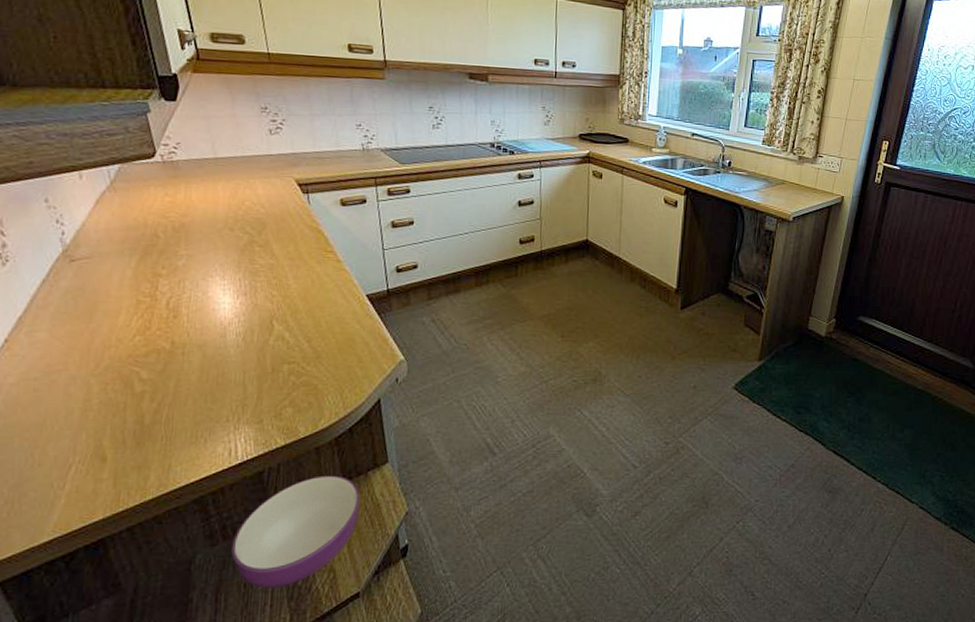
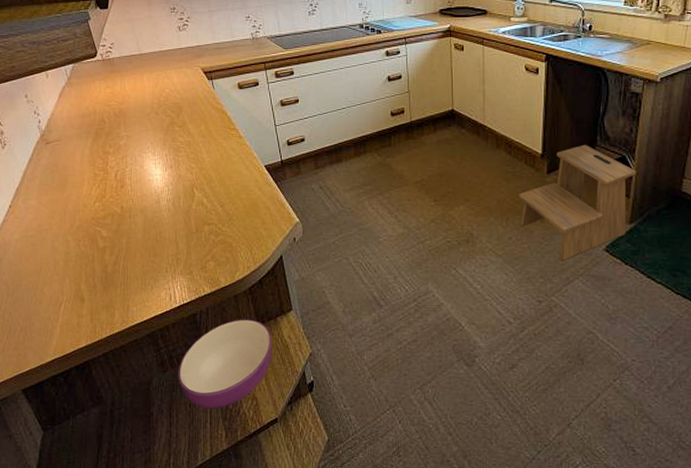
step stool: none [650,280,767,400] -> present [518,144,637,261]

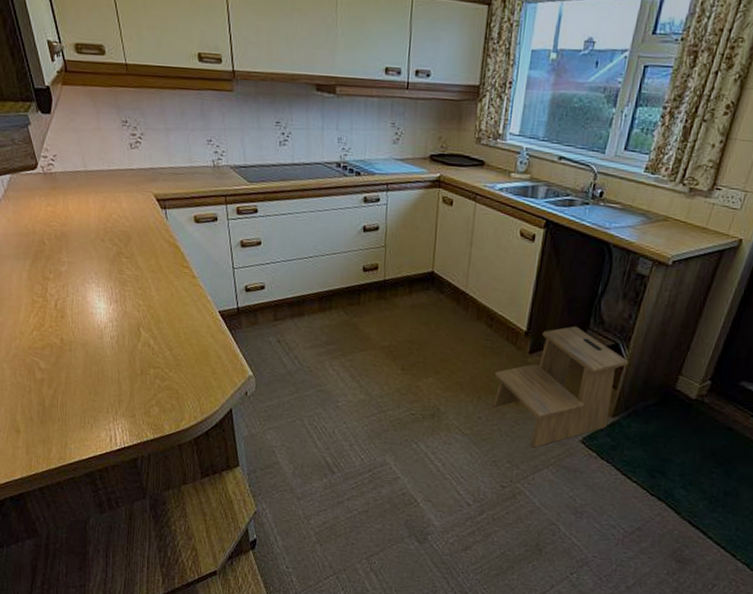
bowl: present [178,319,272,409] -> none [116,469,216,555]

